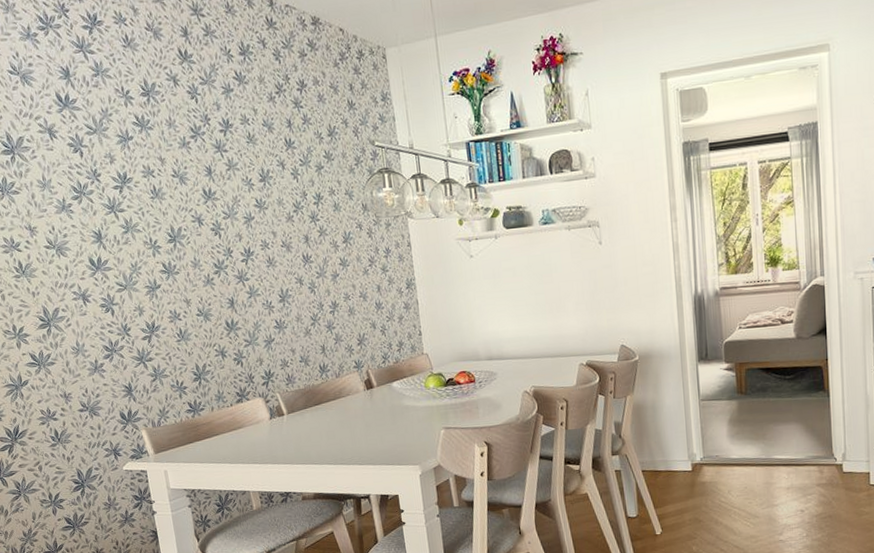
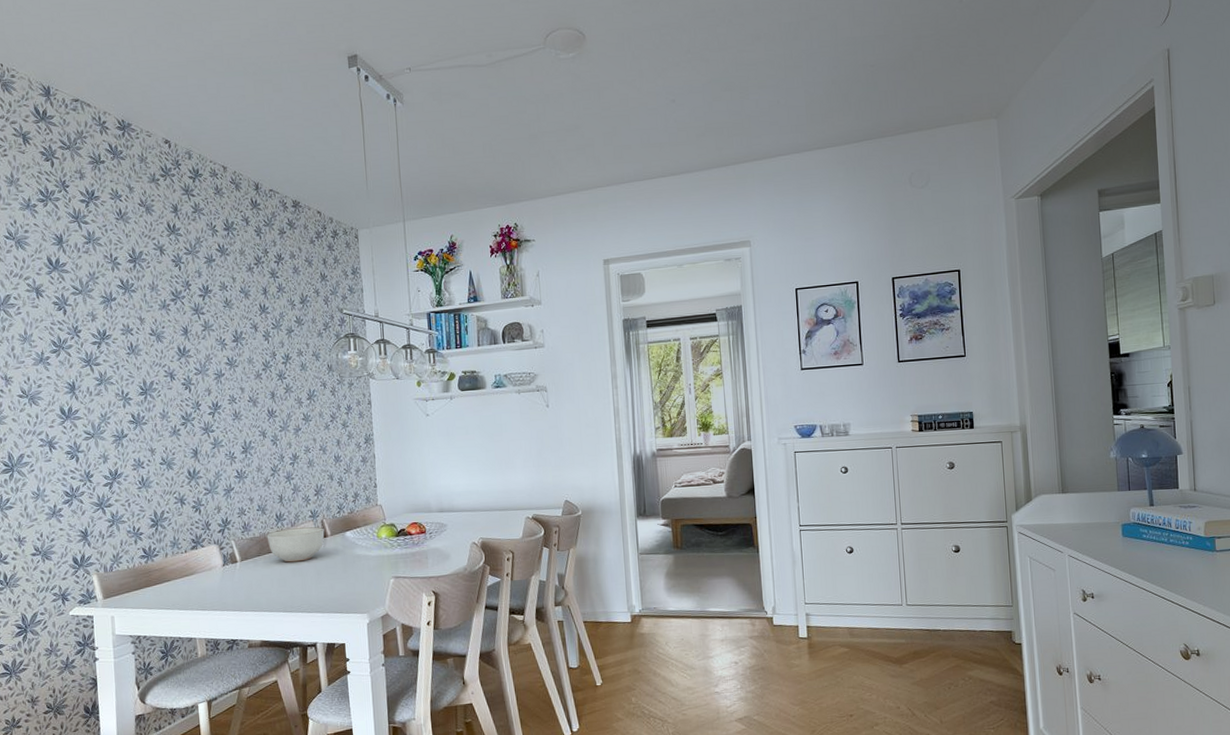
bowl: none [311,377,371,415] -> present [266,527,325,563]

